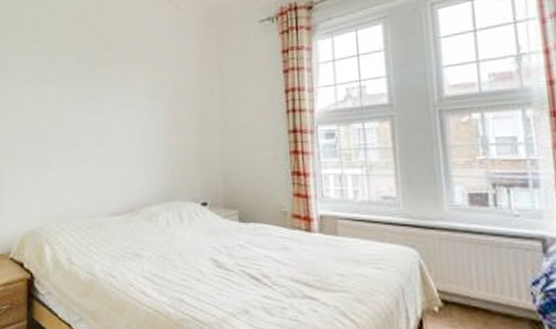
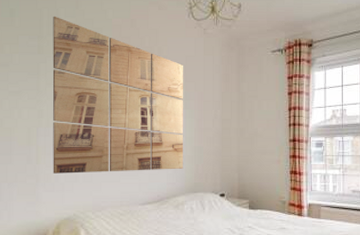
wall art: none [17,10,157,181] -> present [52,16,184,174]

